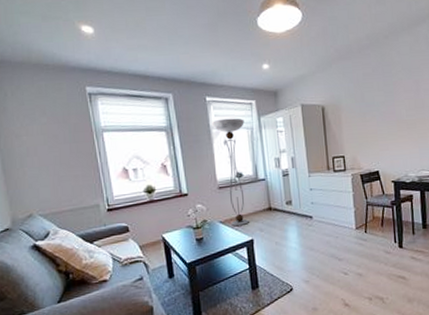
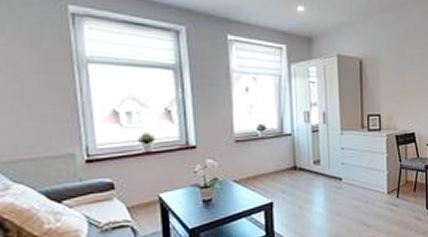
floor lamp: present [212,118,249,227] -> none [233,62,272,187]

